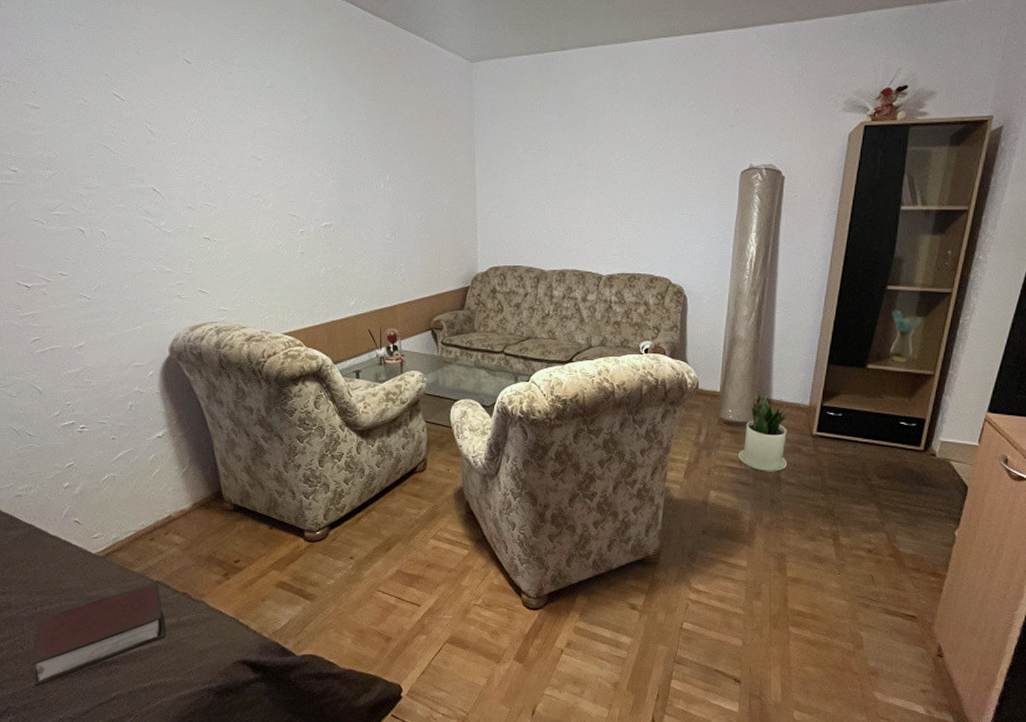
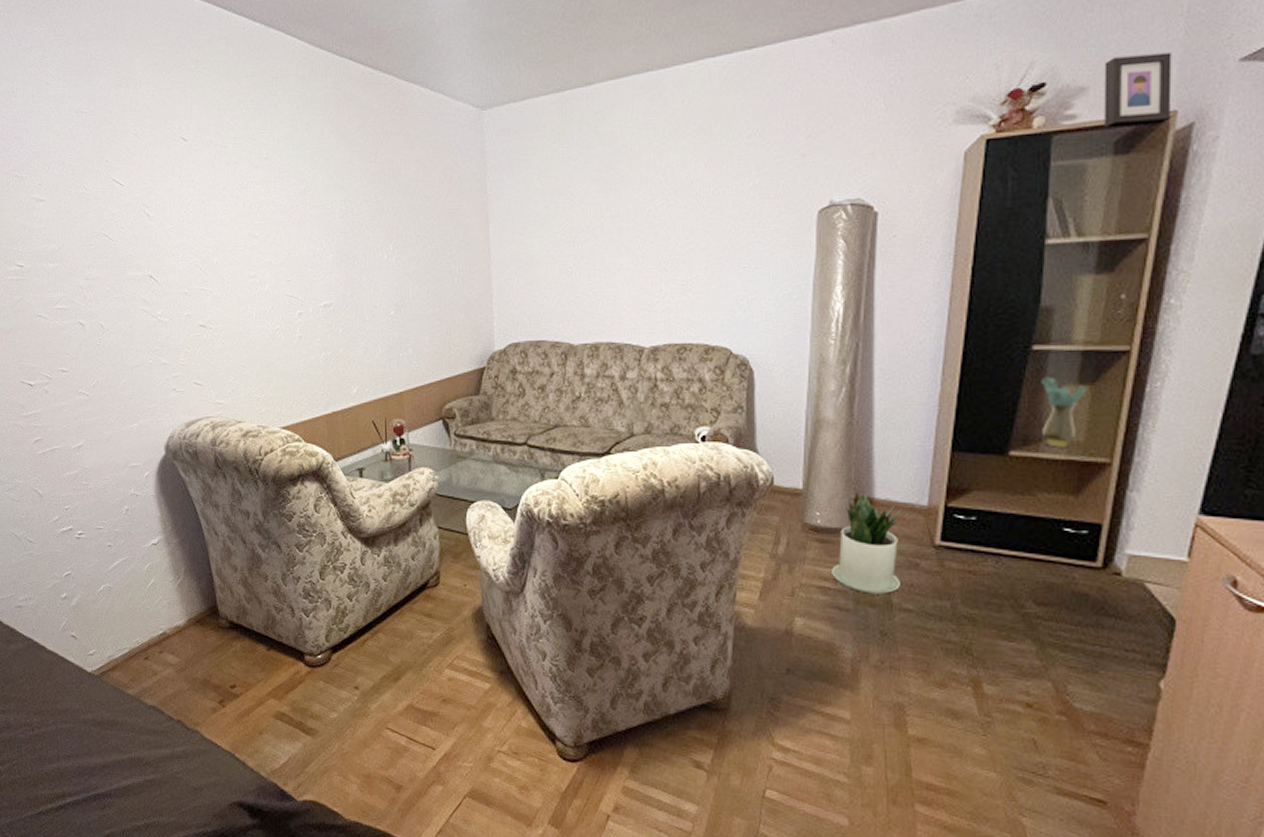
bible: present [31,582,166,686] -> none [27,706,160,816]
picture frame: none [944,71,993,125] -> present [1104,52,1172,128]

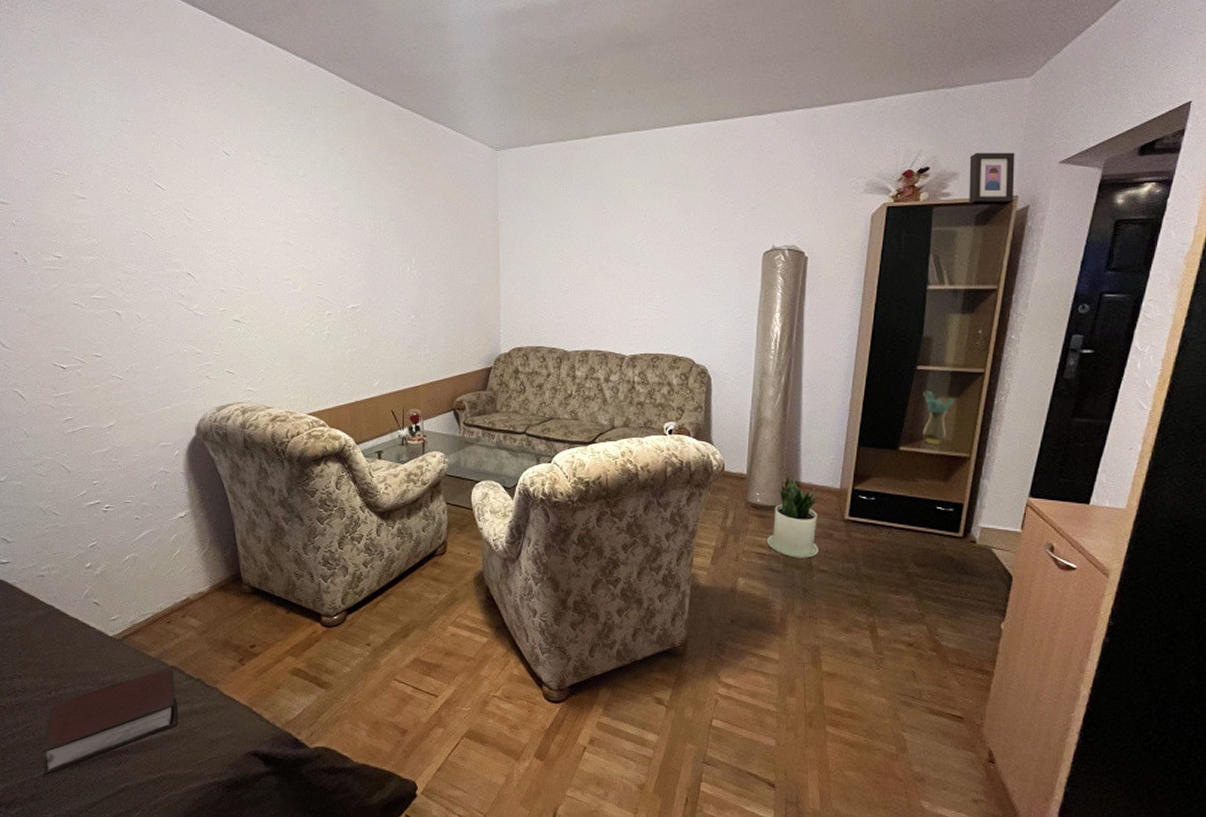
bible: none [27,706,160,816] -> present [41,667,178,775]

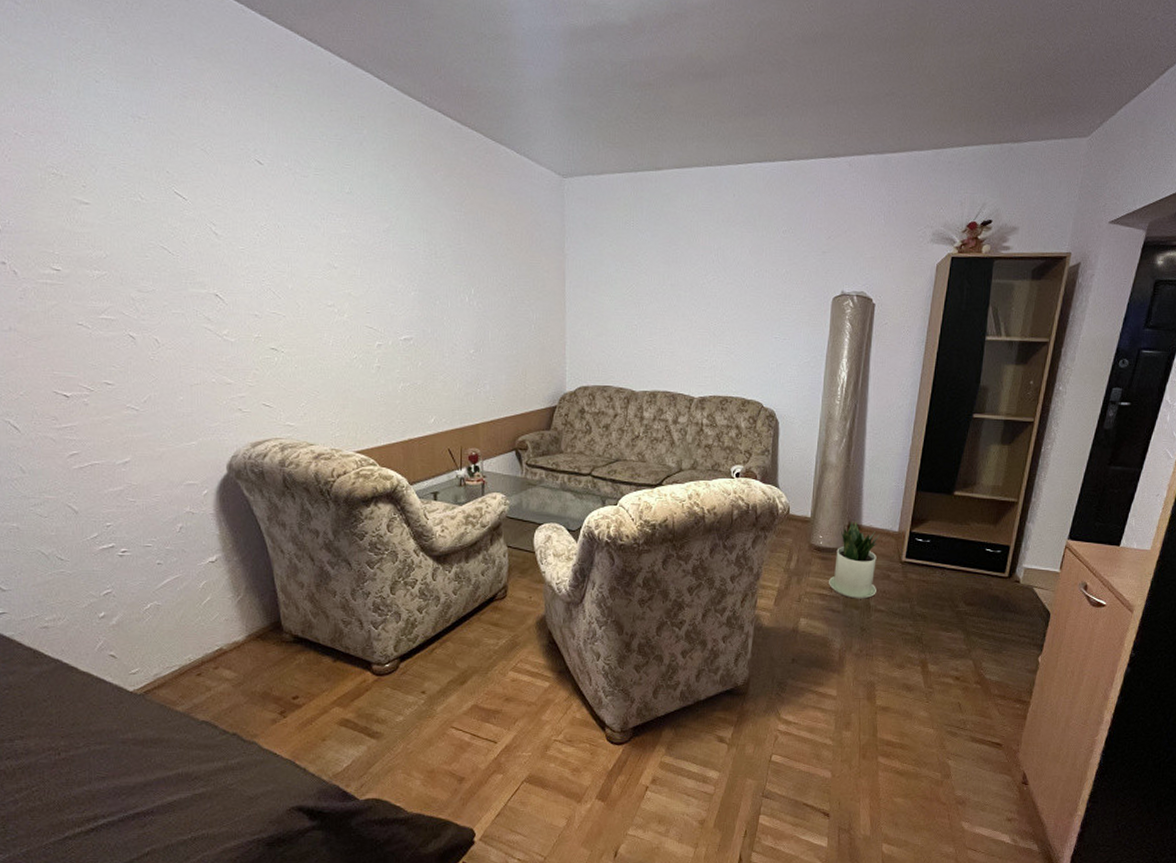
bible: present [41,667,178,775] -> none [50,722,211,842]
vase: present [922,389,954,445] -> none [976,436,1006,490]
picture frame: present [968,152,1015,205] -> none [1026,208,1070,261]

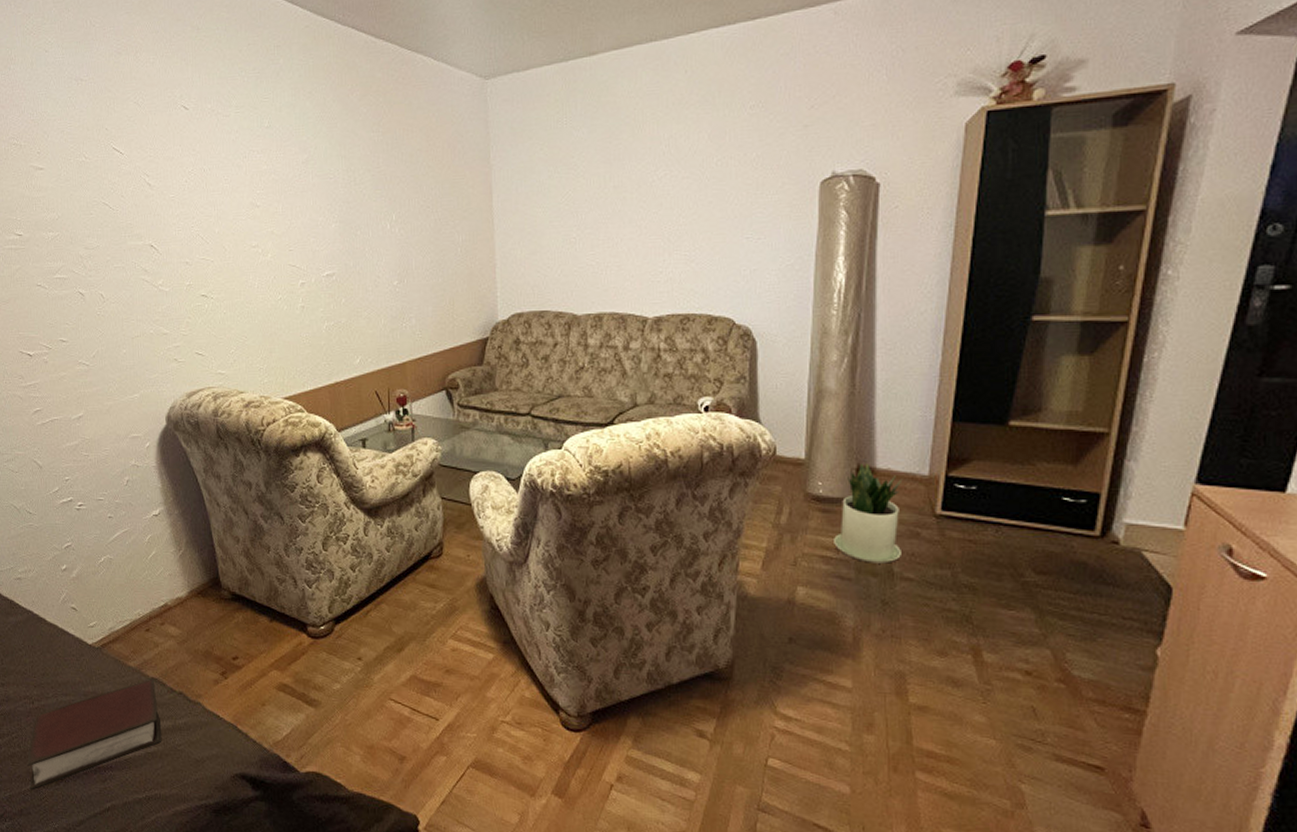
bible: none [50,722,211,842] -> present [27,678,161,789]

